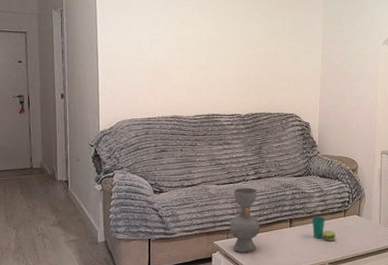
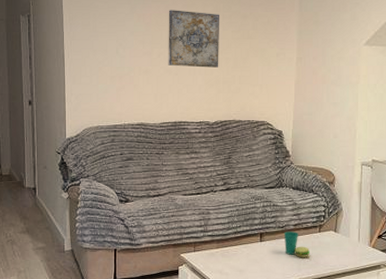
wall art: none [201,8,250,63] -> present [168,10,219,68]
decorative vase: present [229,188,260,253] -> none [196,199,228,267]

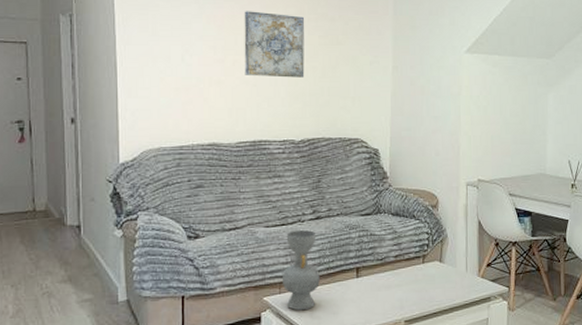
decorative vase: none [196,199,228,267] -> present [282,230,320,311]
cup: present [283,231,309,257] -> none [383,264,413,293]

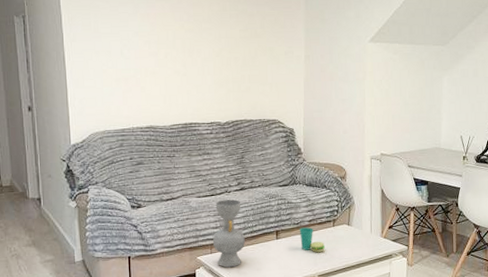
wall art: present [244,11,305,78] -> none [173,9,228,68]
cup: none [383,264,413,293] -> present [299,227,325,252]

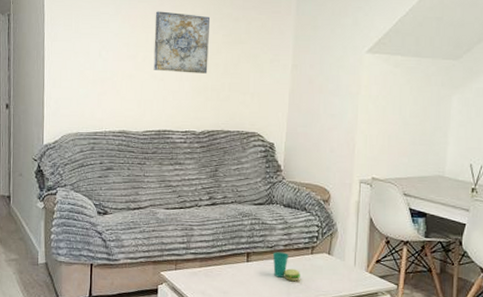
wall art: none [173,9,228,68] -> present [153,11,210,74]
decorative vase: present [212,199,245,268] -> none [178,214,213,287]

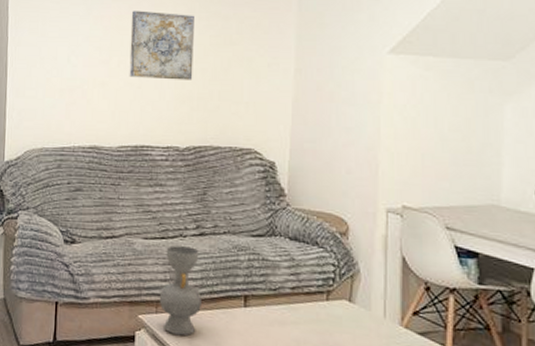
decorative vase: none [178,214,213,287] -> present [159,245,201,336]
cup: present [272,252,300,281] -> none [276,296,313,334]

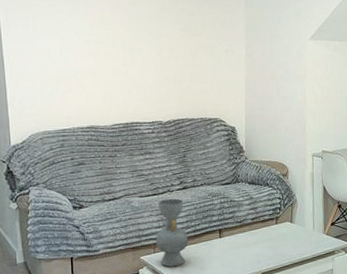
wall art: present [129,10,194,80] -> none [113,8,169,67]

